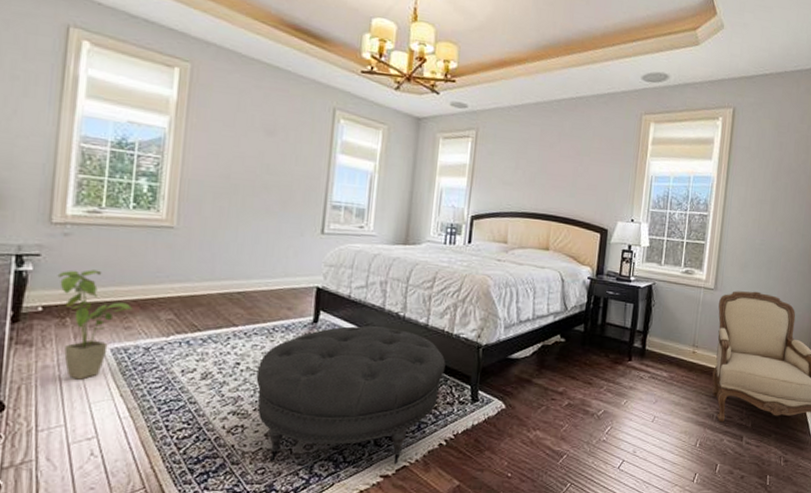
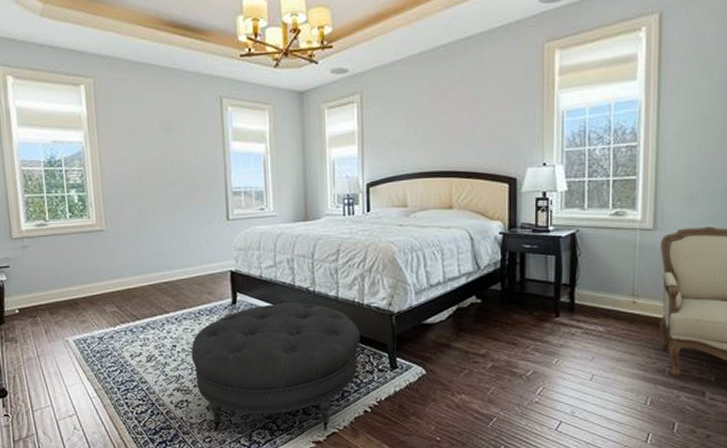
house plant: present [57,269,133,380] -> none [24,275,85,368]

